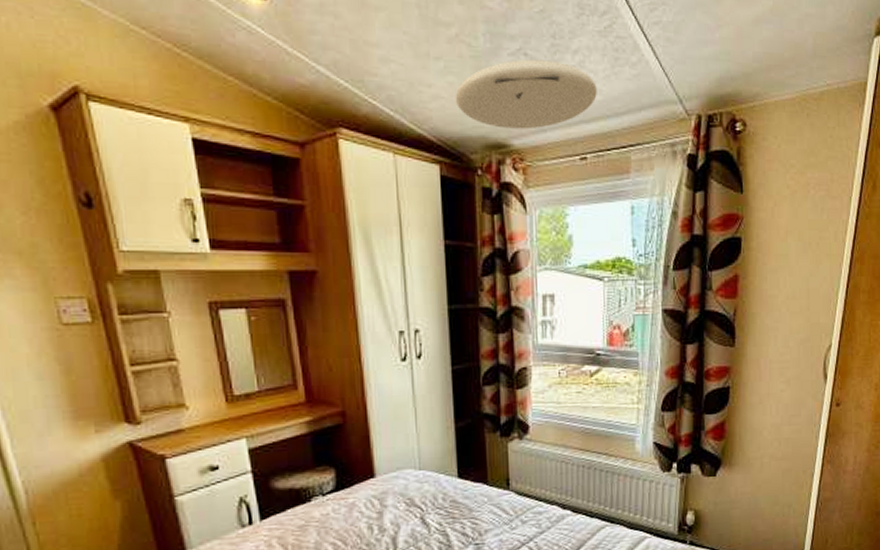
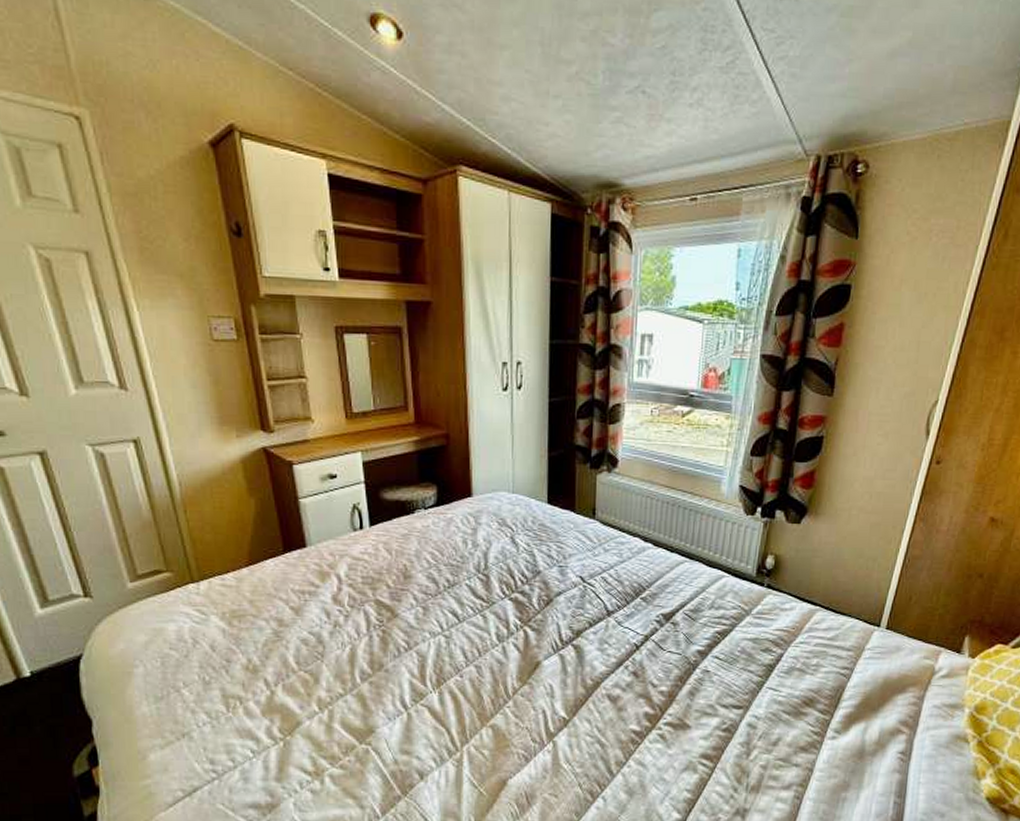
ceiling light: present [454,59,597,130] -> none [570,97,713,169]

